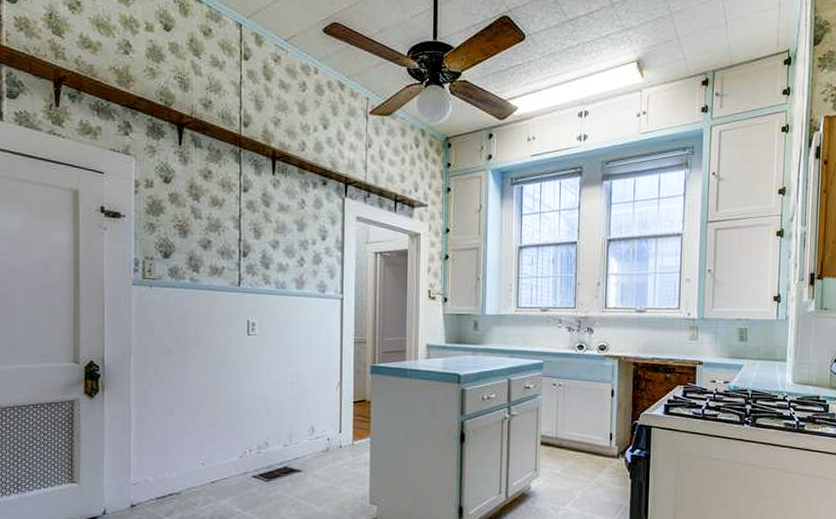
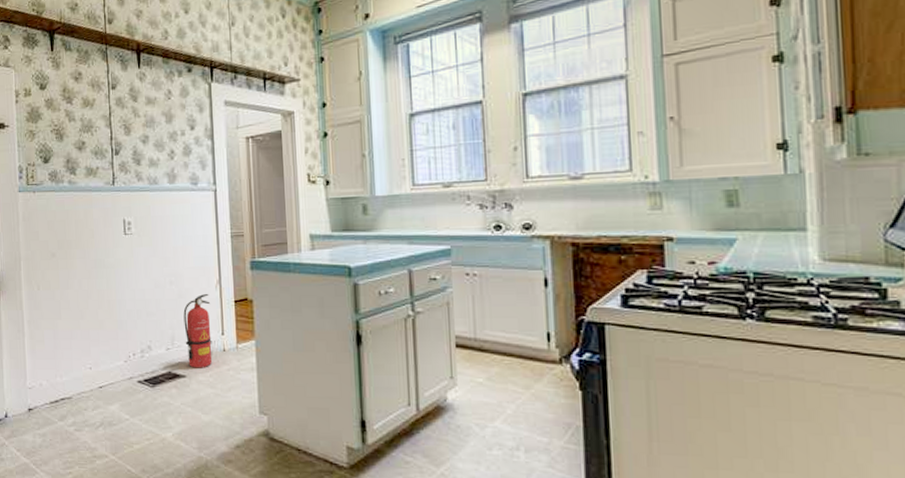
fire extinguisher: none [303,395,331,463] -> present [183,294,212,368]

